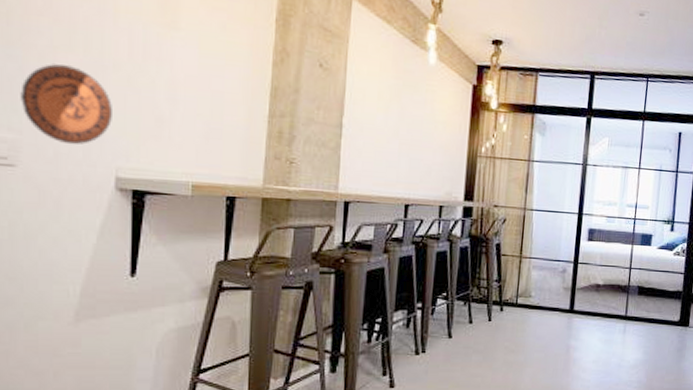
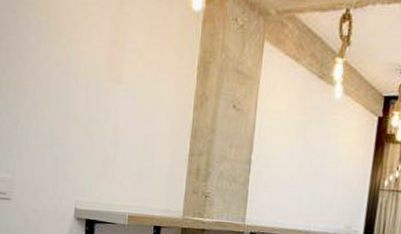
decorative plate: present [20,64,112,145] -> none [14,118,74,183]

